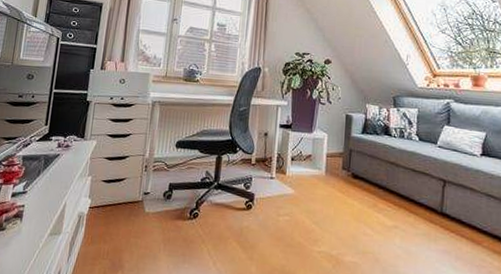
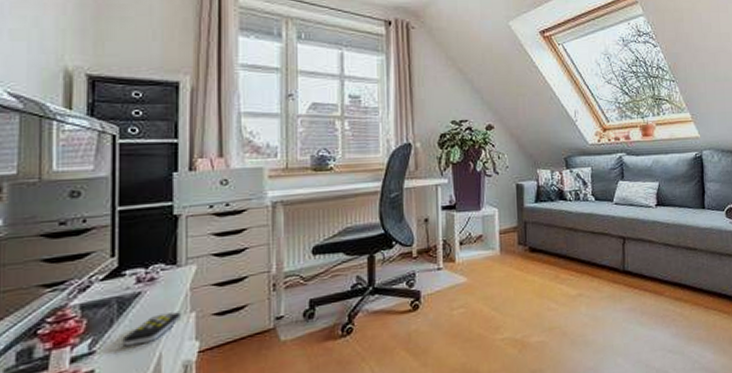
remote control: none [43,173,82,194] -> present [122,312,180,346]

